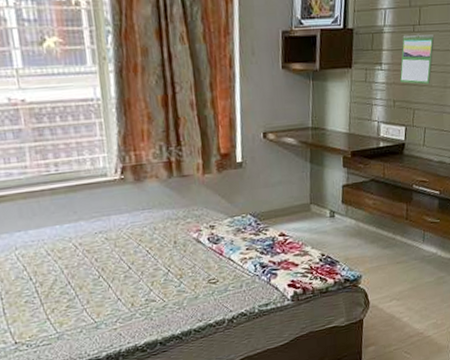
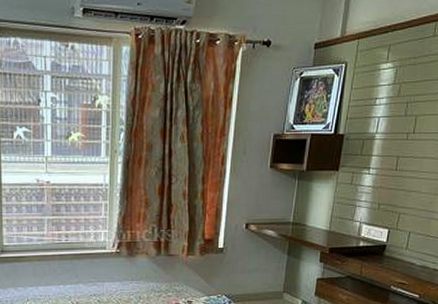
calendar: present [399,34,435,85] -> none [387,142,429,191]

